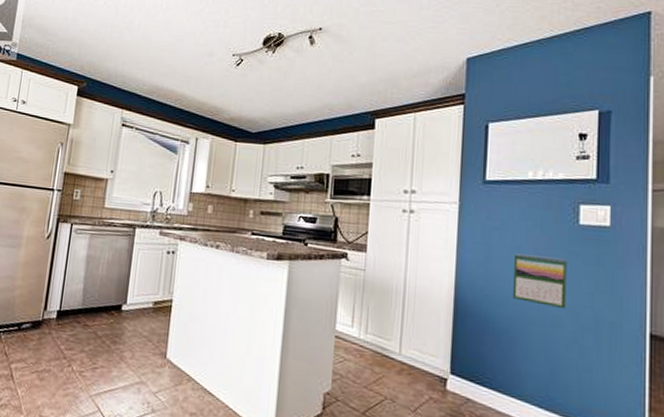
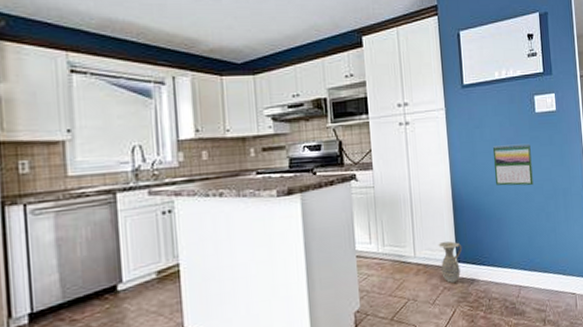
ceramic jug: none [429,346,459,397] -> present [438,241,463,284]

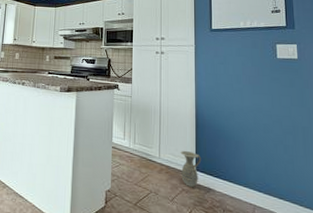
calendar: present [492,143,534,186] -> none [234,80,272,119]

